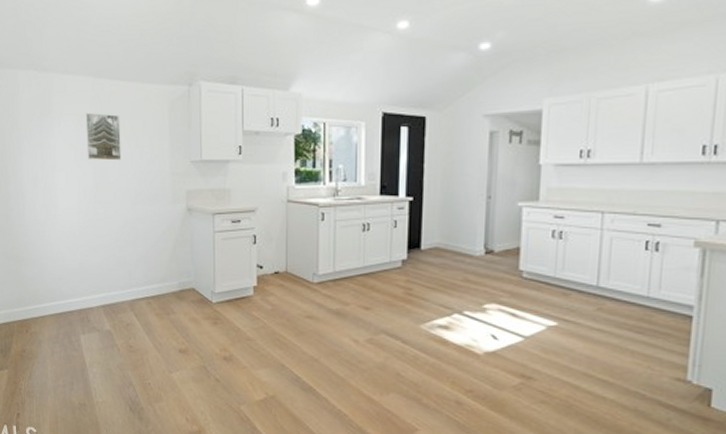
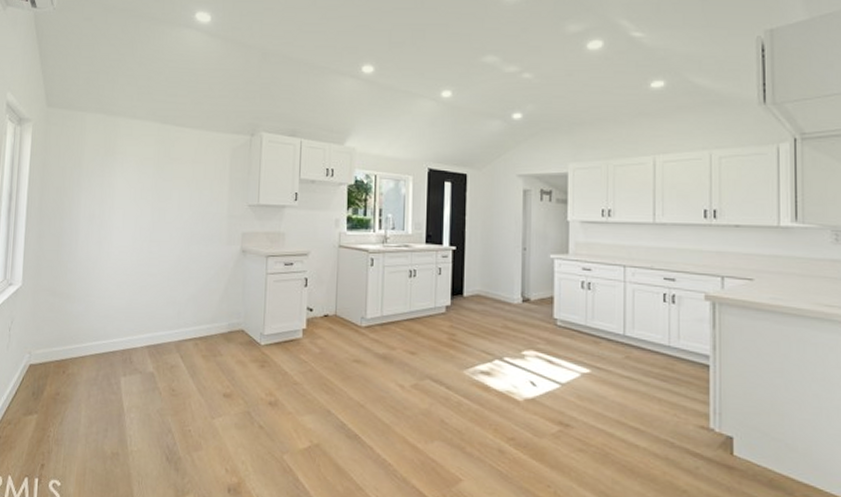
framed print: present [85,112,122,161] -> none [146,155,183,202]

